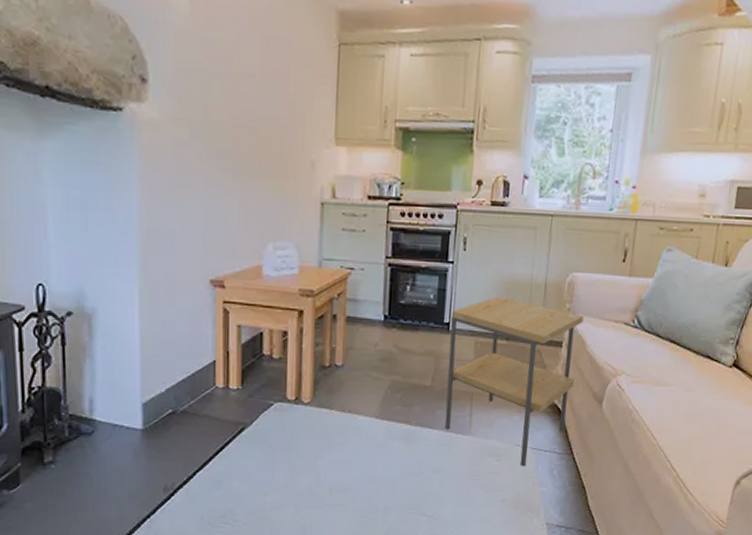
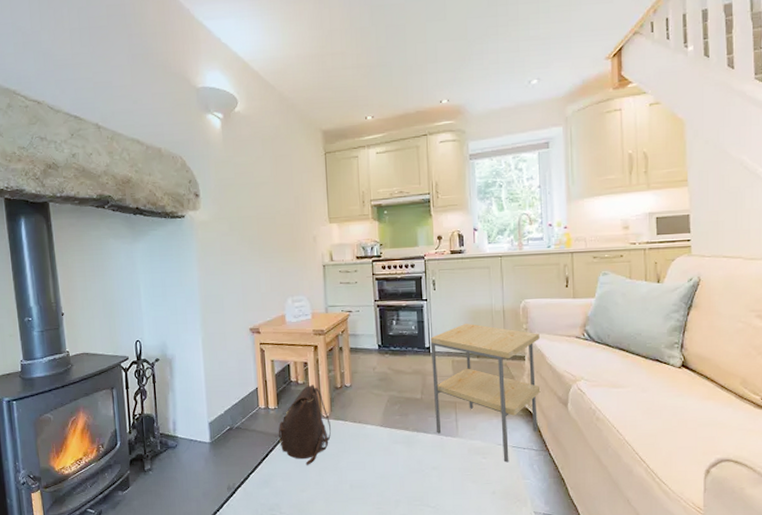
backpack: none [239,361,311,463] -> present [278,384,331,465]

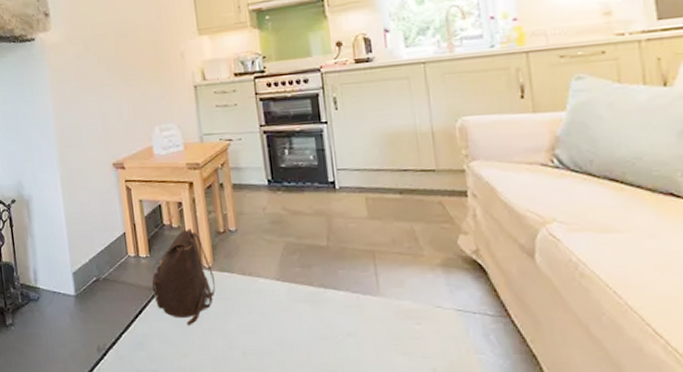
side table: present [430,324,541,463] -> none [334,150,493,331]

